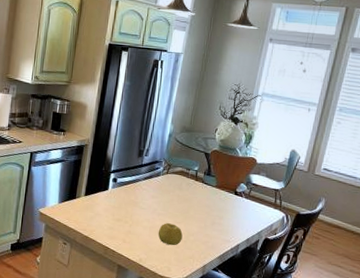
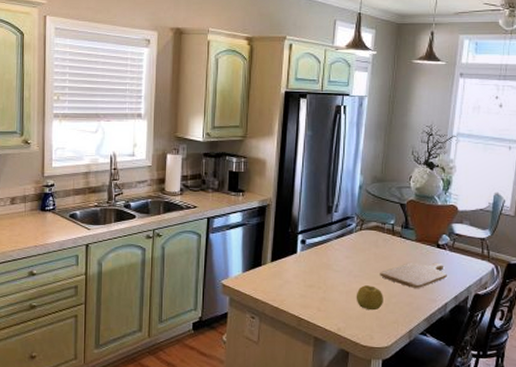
chopping board: none [181,206,242,229] -> present [380,262,447,288]

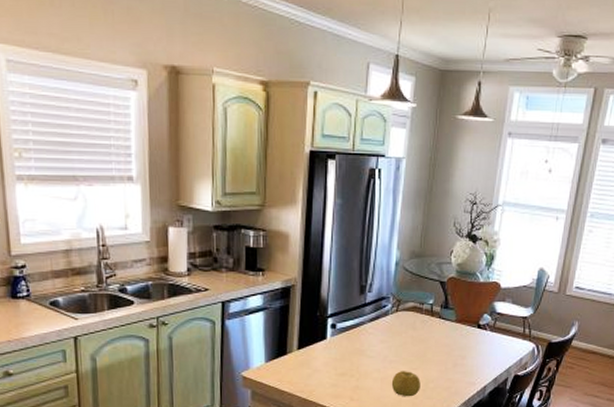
chopping board: present [380,262,447,288] -> none [417,343,487,372]

